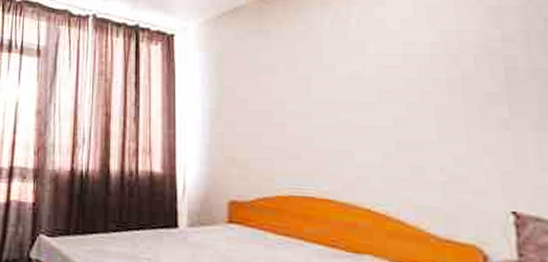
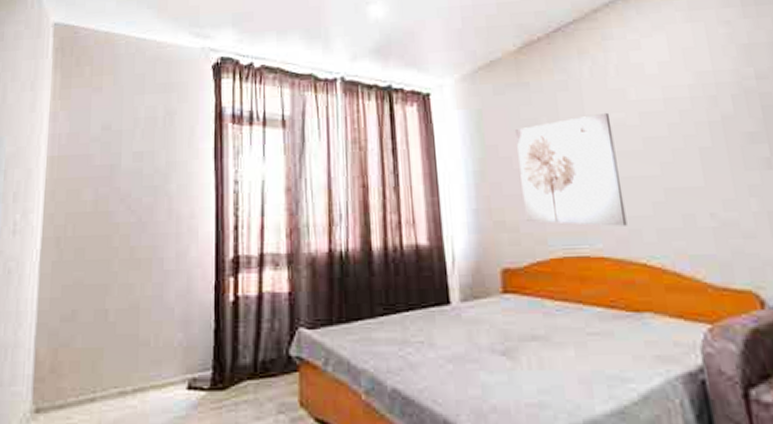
wall art: none [252,63,355,172] -> present [514,112,627,226]

